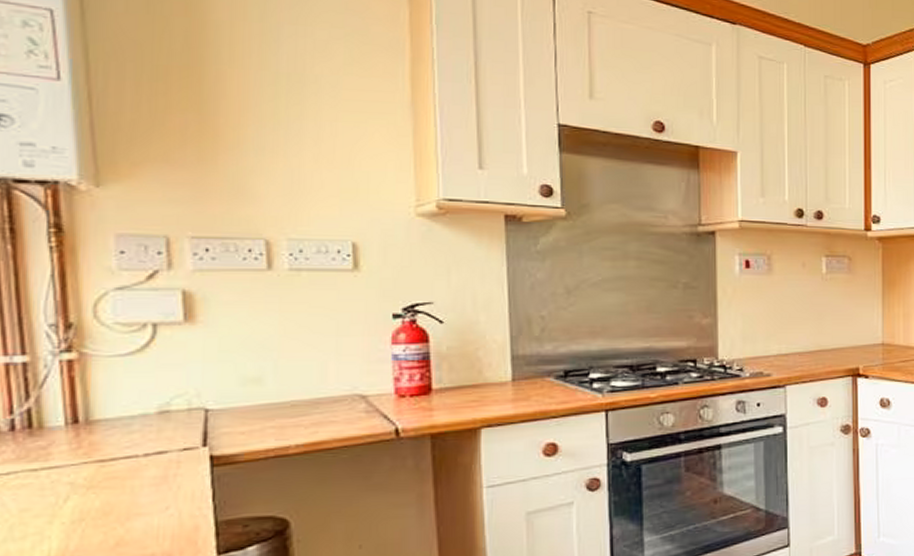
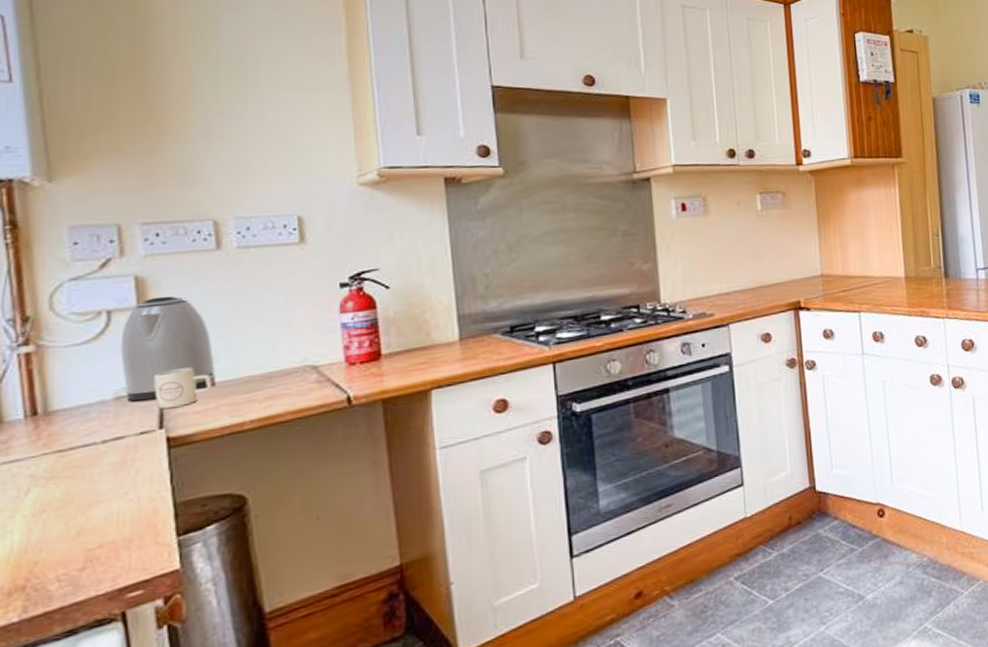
kettle: none [165,313,263,419] -> present [120,296,216,404]
mug: none [198,387,259,427] -> present [154,368,213,410]

